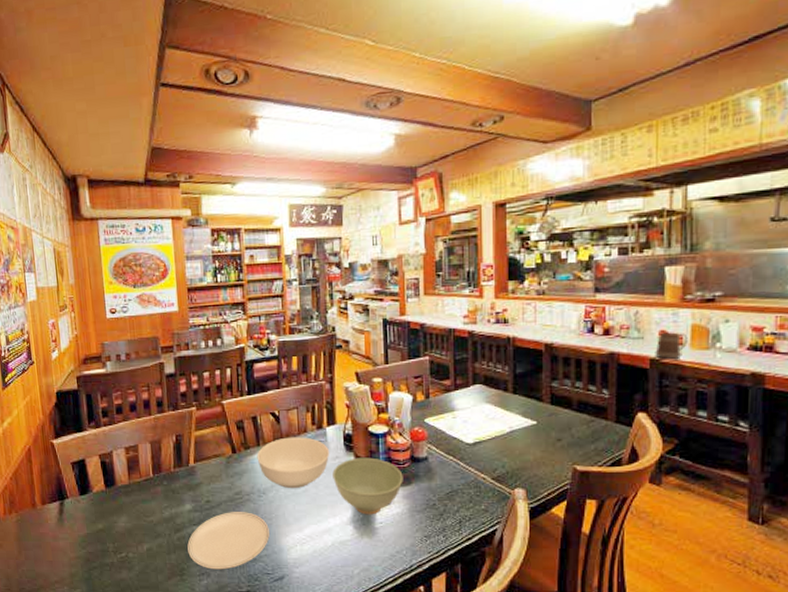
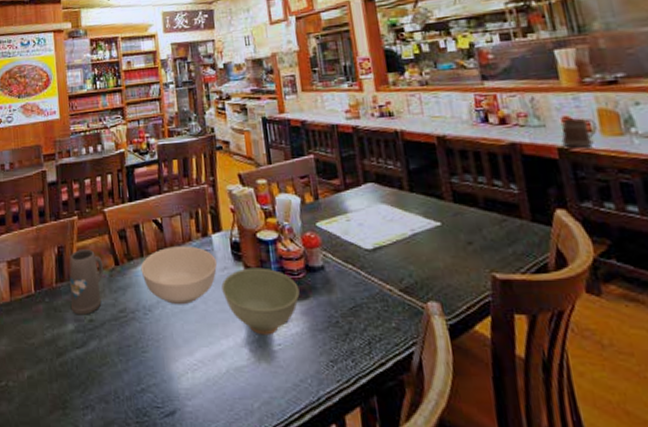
beer mug: none [186,438,222,497] -> present [68,249,104,315]
plate: present [187,512,270,570] -> none [70,332,158,402]

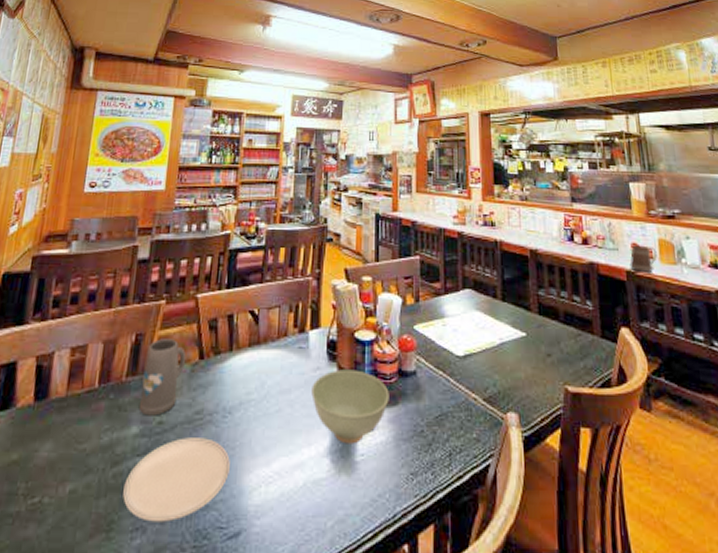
plate: none [70,332,158,402] -> present [123,438,230,522]
bowl: present [140,246,218,305] -> none [227,341,311,408]

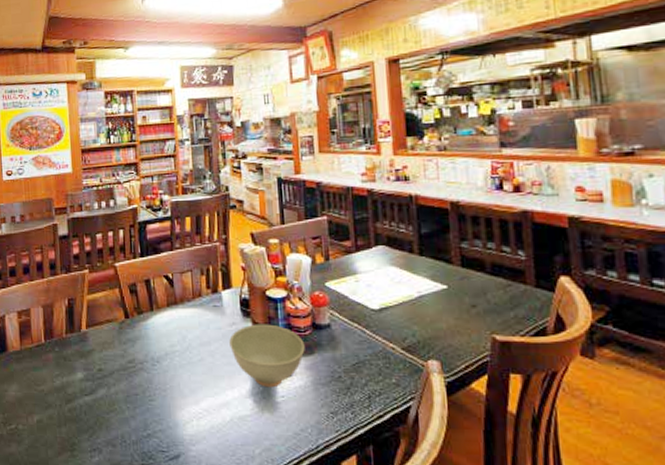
plate: present [123,438,230,522] -> none [79,382,164,446]
beer mug: present [138,339,187,416] -> none [79,302,114,365]
beer mug: present [629,245,657,274] -> none [572,188,609,219]

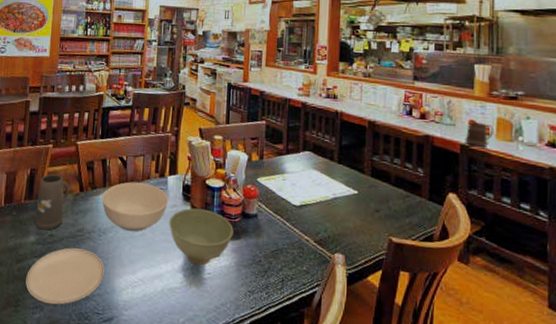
beer mug: none [79,302,114,365] -> present [34,174,70,230]
plate: none [79,382,164,446] -> present [26,248,105,305]
bowl: none [150,301,226,358] -> present [102,181,169,232]
beer mug: none [572,188,609,219] -> present [465,122,494,148]

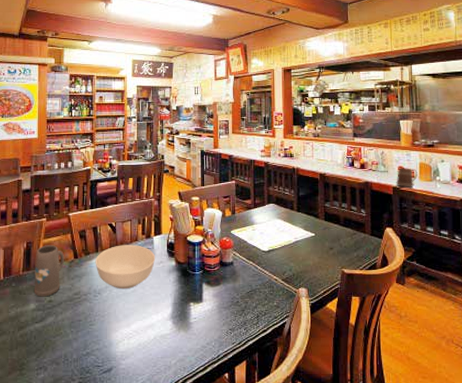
plate: present [26,248,105,305] -> none [29,310,102,364]
bowl: present [169,208,234,265] -> none [157,262,214,312]

